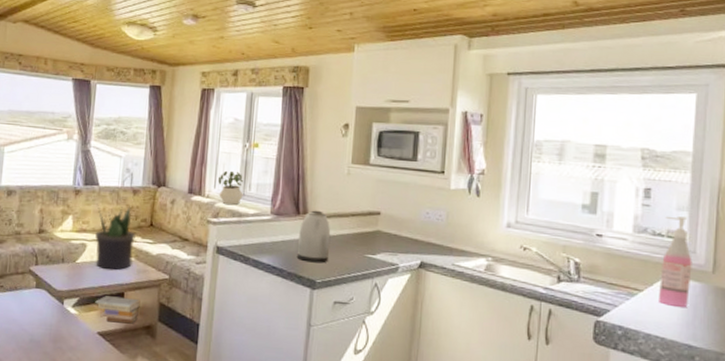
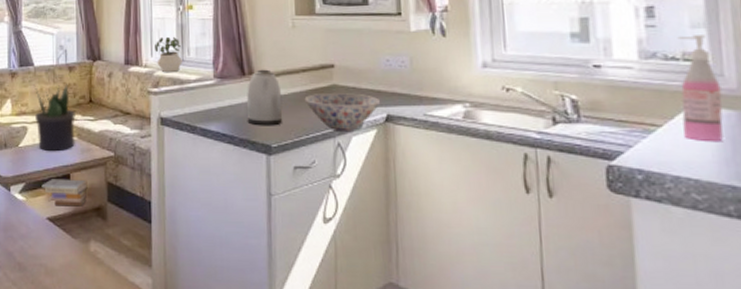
bowl: none [350,237,416,275] -> present [304,93,380,133]

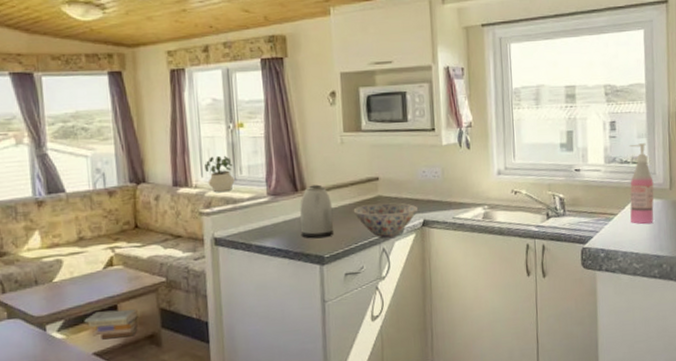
planter: present [35,84,76,152] -> none [68,210,121,284]

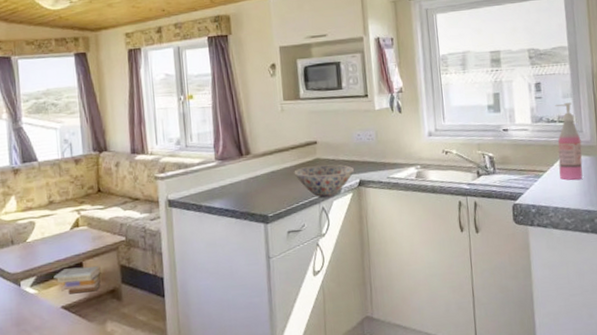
potted plant: present [205,155,235,193] -> none [159,124,186,159]
kettle: present [300,184,334,239] -> none [245,149,276,199]

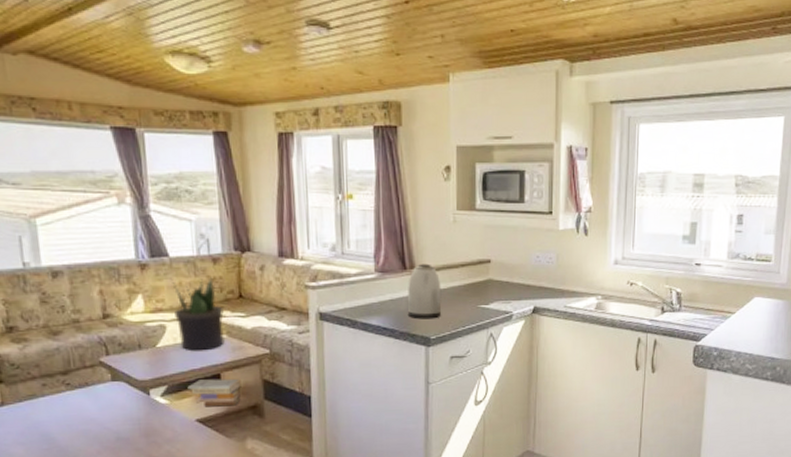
planter: none [40,176,86,243] -> present [172,277,224,351]
kettle: none [245,149,276,199] -> present [407,263,442,319]
bowl: present [294,164,354,199] -> none [462,287,528,324]
soap dispenser: present [555,102,583,181] -> none [747,240,777,325]

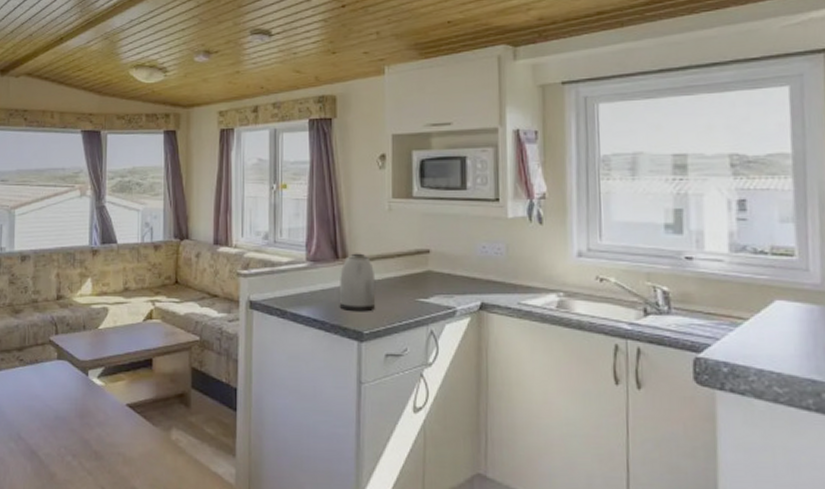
planter: present [172,277,224,351] -> none [117,263,160,335]
books: present [187,378,241,407] -> none [122,363,171,393]

